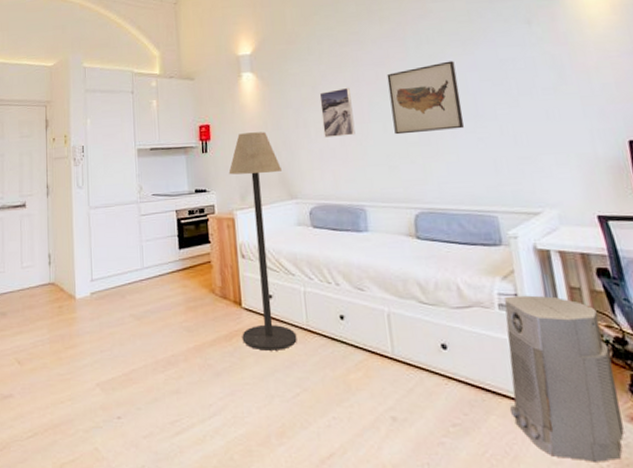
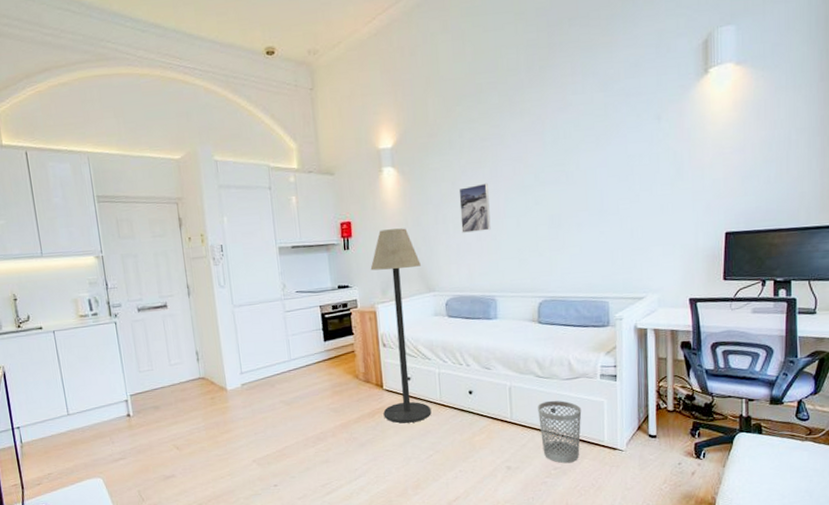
wall art: present [387,60,464,135] -> none [523,156,590,230]
wastebasket: none [424,333,484,419] -> present [538,400,582,463]
air purifier: present [504,295,624,462] -> none [599,366,682,486]

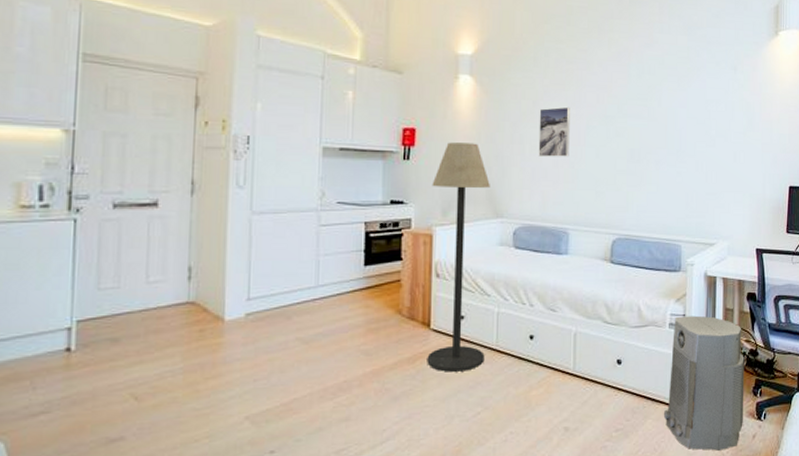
wastebasket: present [538,400,582,463] -> none [603,350,648,424]
air purifier: none [599,366,682,486] -> present [663,315,745,451]

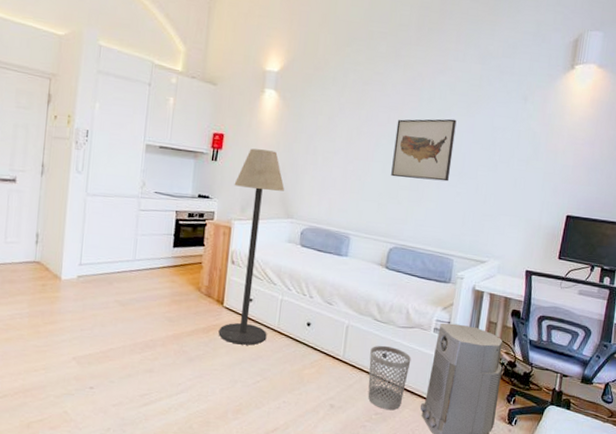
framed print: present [538,106,570,157] -> none [329,124,362,170]
wastebasket: none [603,350,648,424] -> present [368,345,412,411]
wall art: none [606,94,669,162] -> present [391,119,457,182]

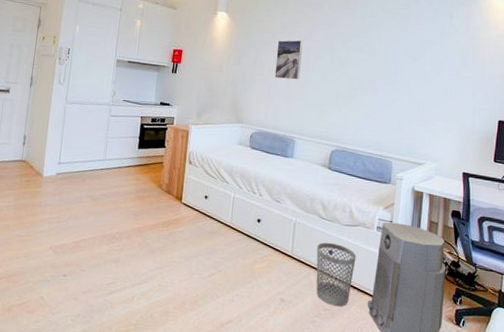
floor lamp: present [218,148,284,345] -> none [177,62,235,240]
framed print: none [329,124,362,170] -> present [274,40,303,80]
wall art: present [391,119,457,182] -> none [330,34,388,90]

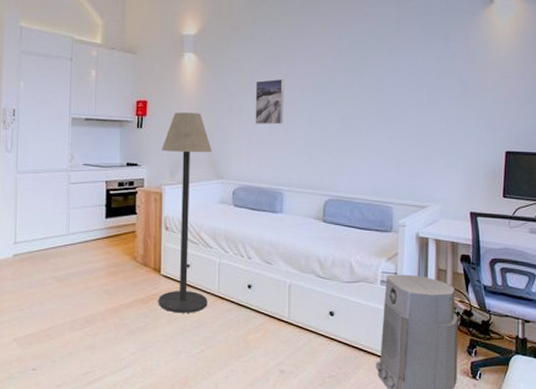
floor lamp: none [177,62,235,240] -> present [158,112,212,313]
wastebasket: present [316,242,357,307] -> none [316,303,360,372]

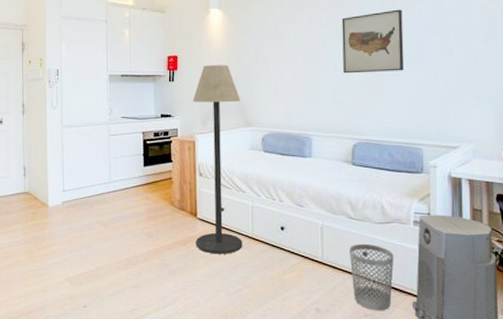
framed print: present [255,78,284,125] -> none [279,28,309,73]
wastebasket: none [316,303,360,372] -> present [349,243,394,311]
wall art: none [318,64,379,128] -> present [341,9,404,74]

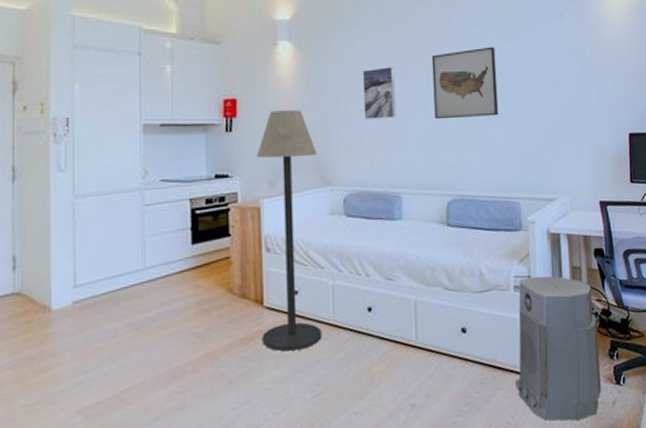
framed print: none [279,28,309,73] -> present [362,66,396,119]
wastebasket: present [349,243,394,311] -> none [447,318,495,397]

